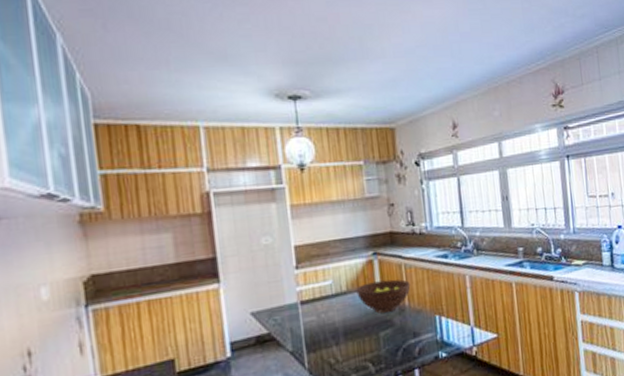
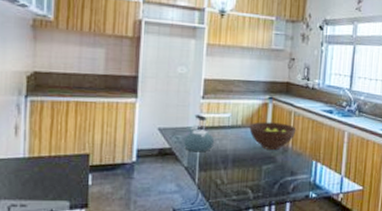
kettle: none [282,287,320,333] -> present [183,114,215,152]

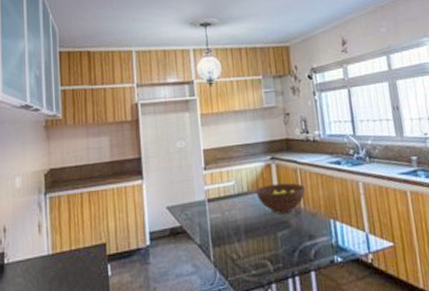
kettle: present [183,114,215,152] -> none [192,186,224,227]

